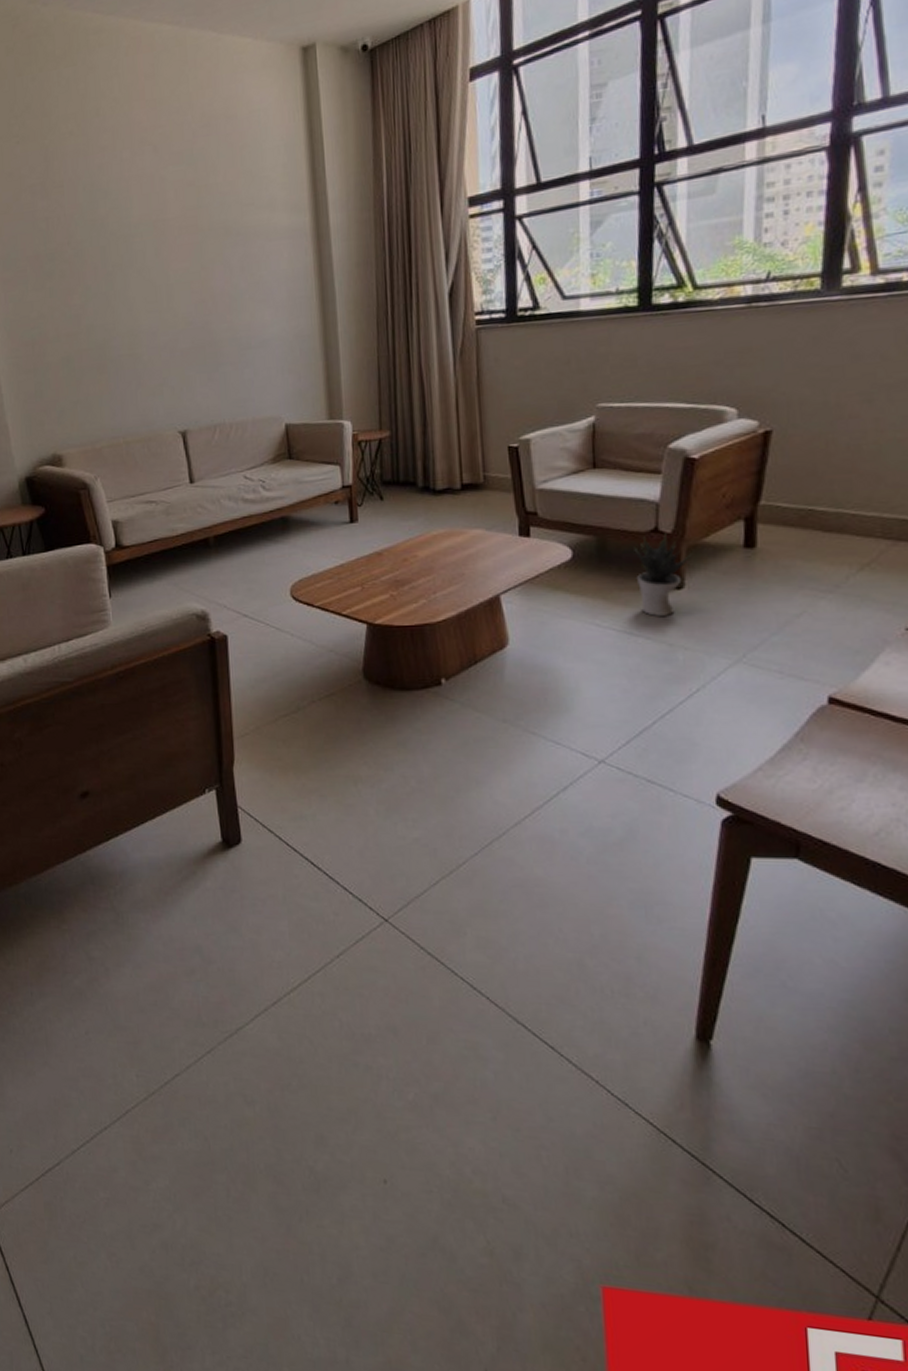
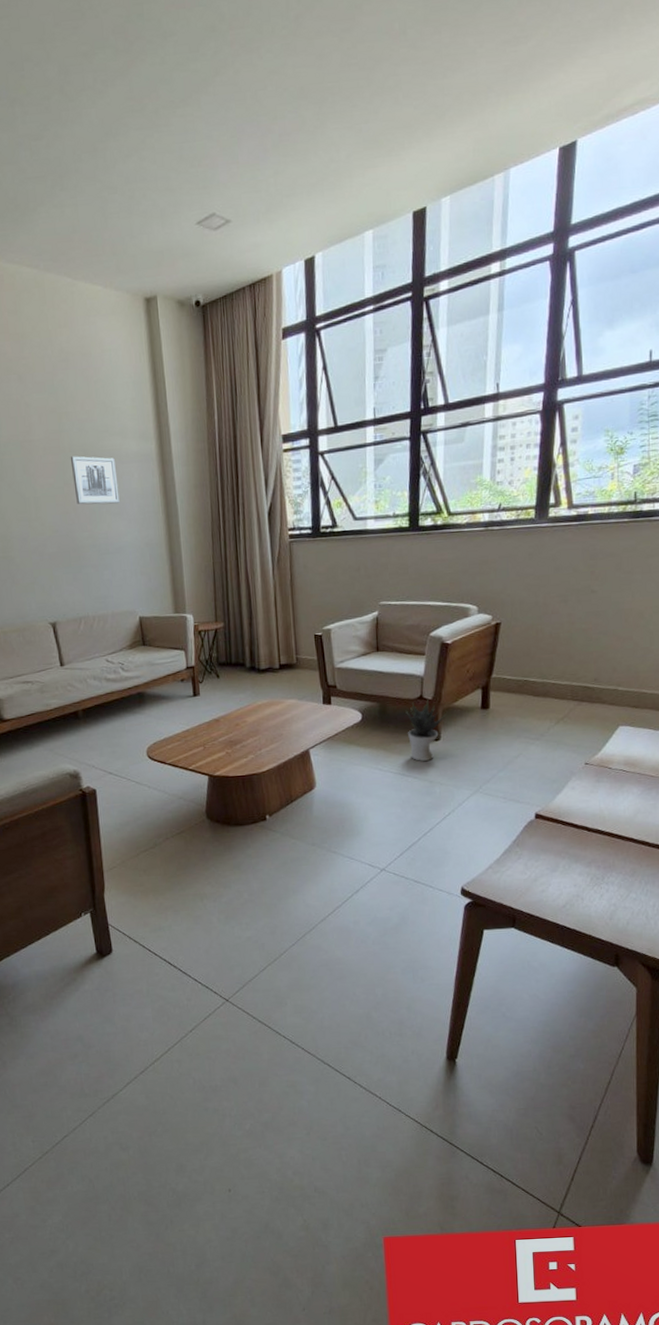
wall art: none [209,234,266,292] -> present [70,456,120,505]

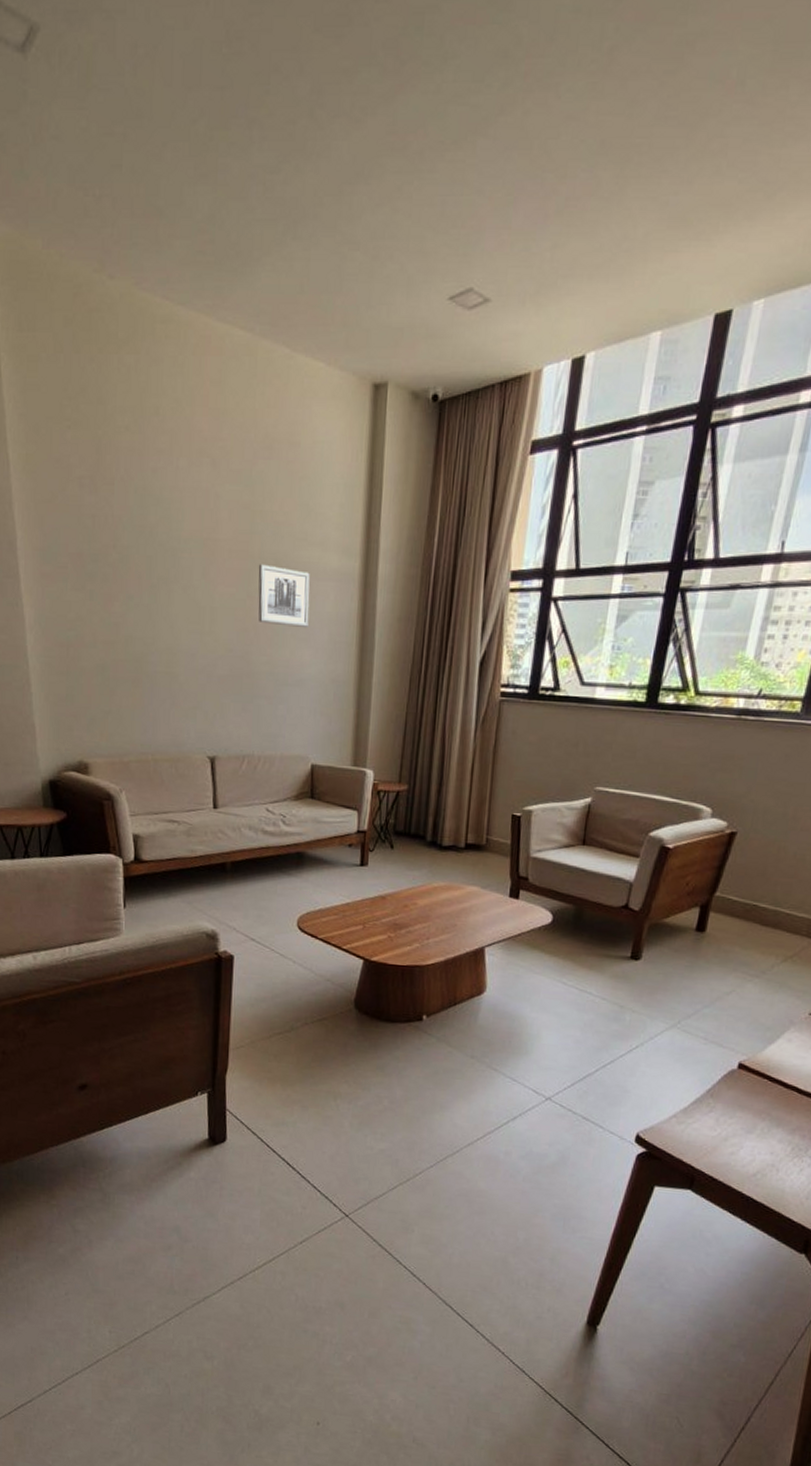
potted plant: present [405,700,448,761] -> none [602,910,655,982]

